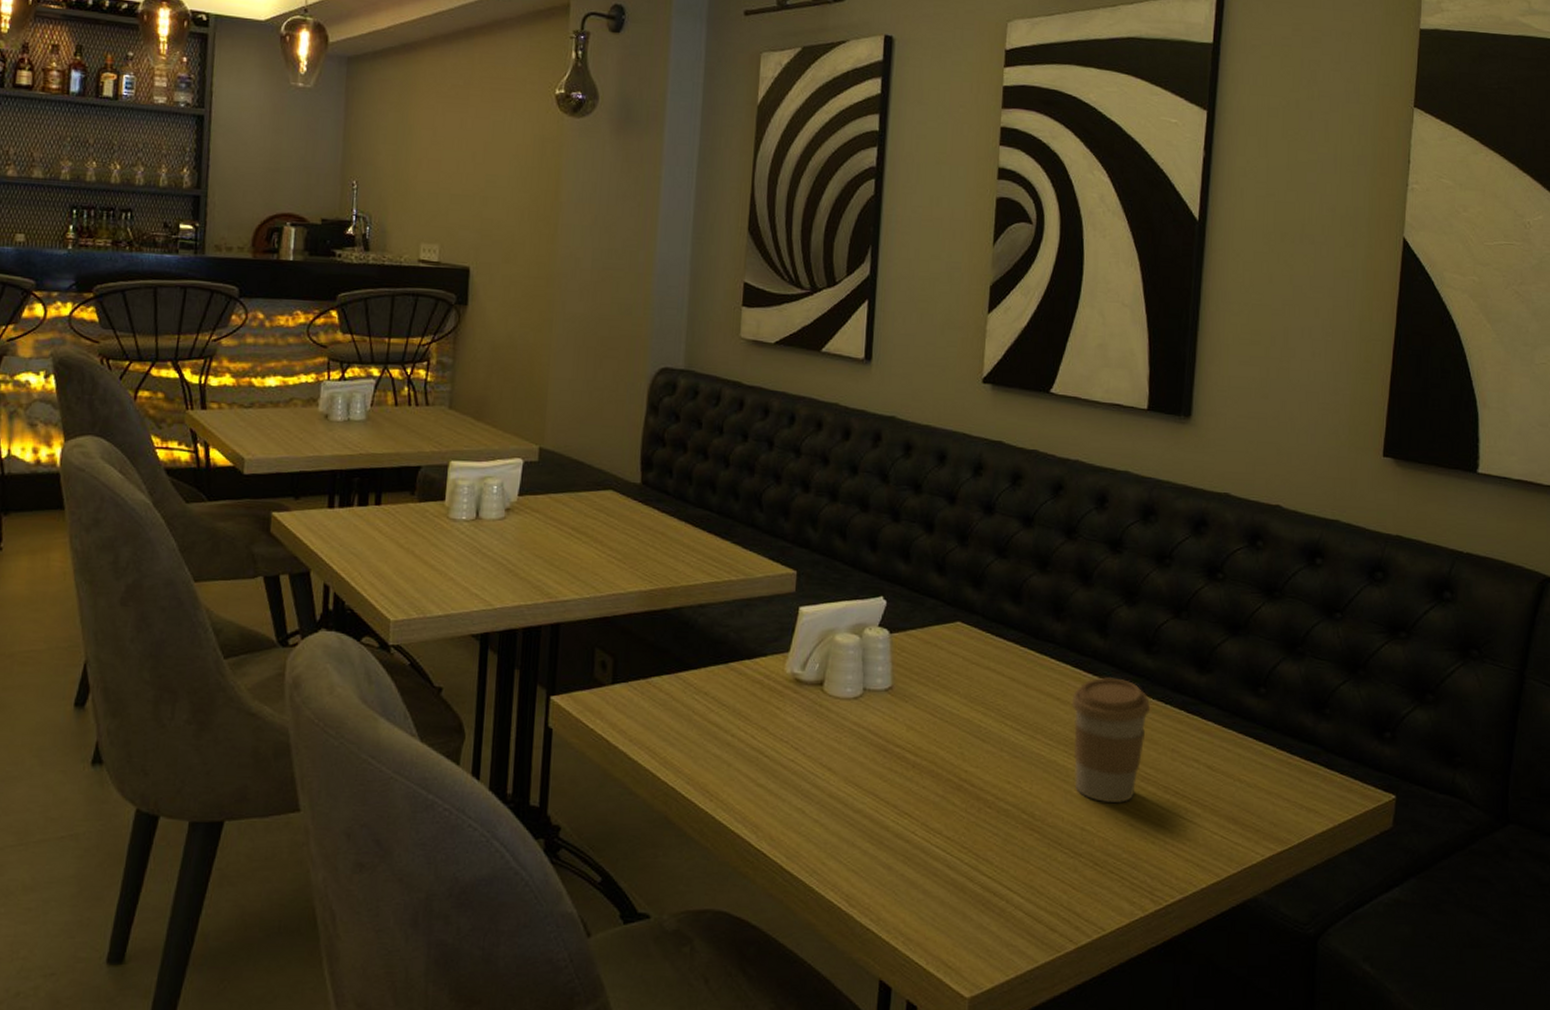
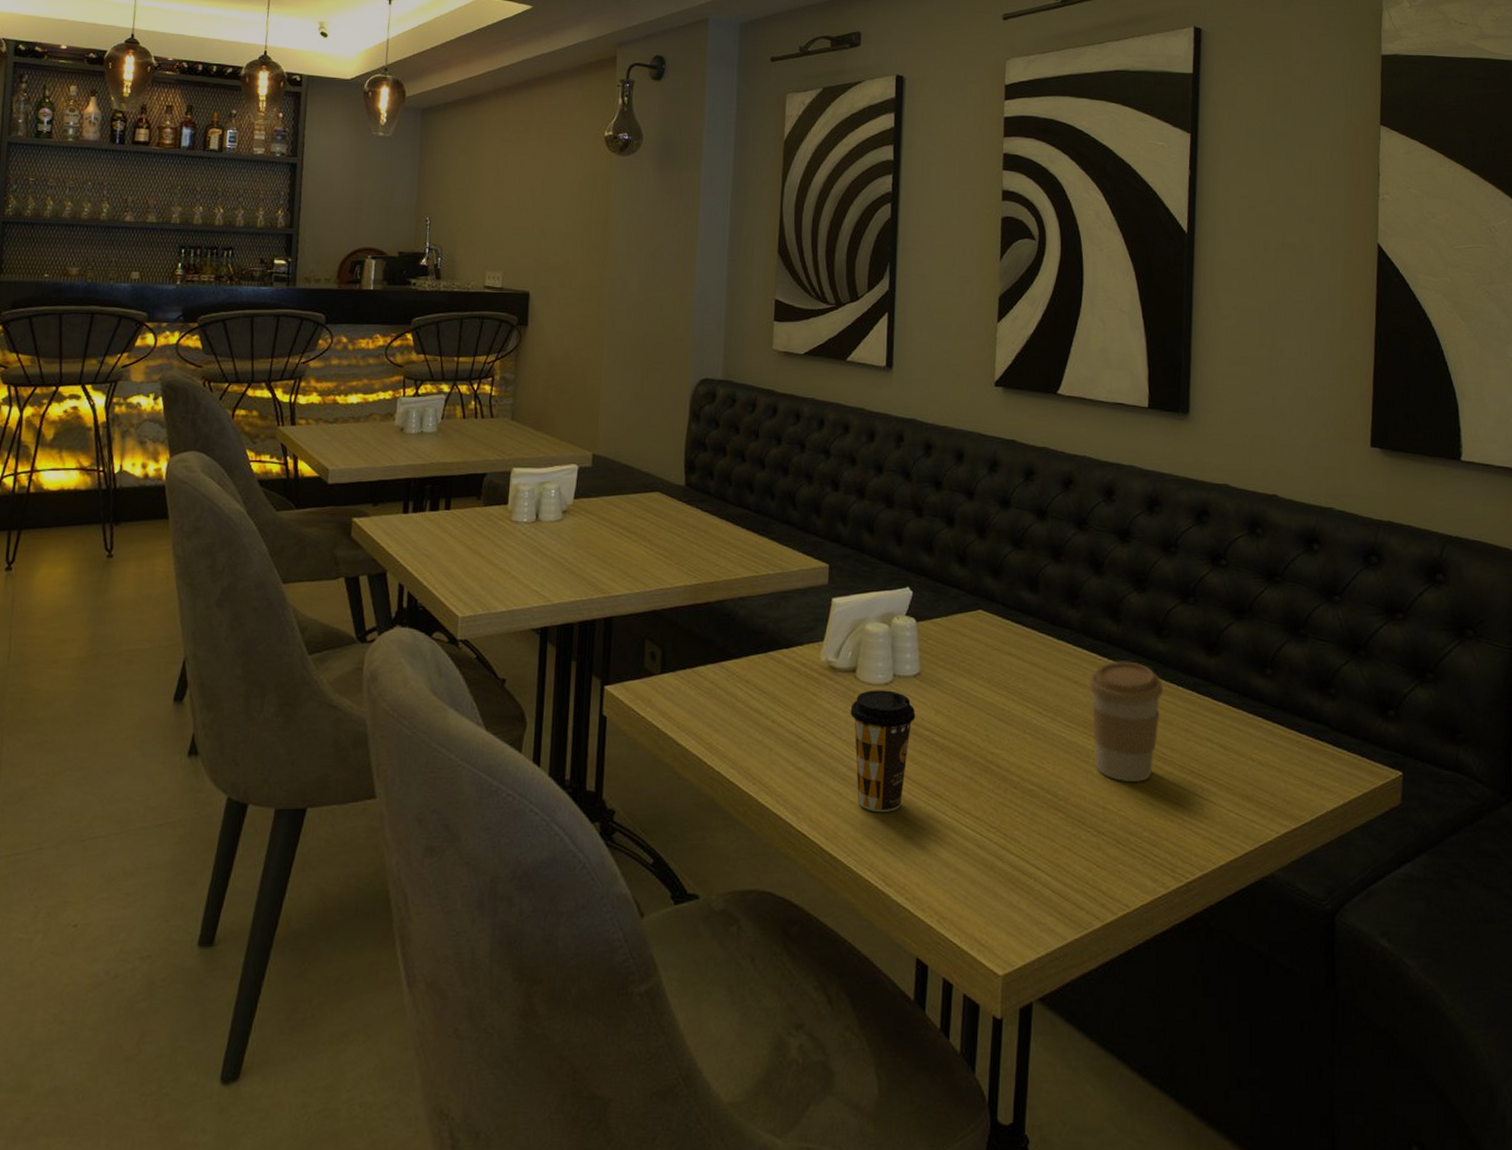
coffee cup: none [816,704,886,832] -> present [850,690,916,813]

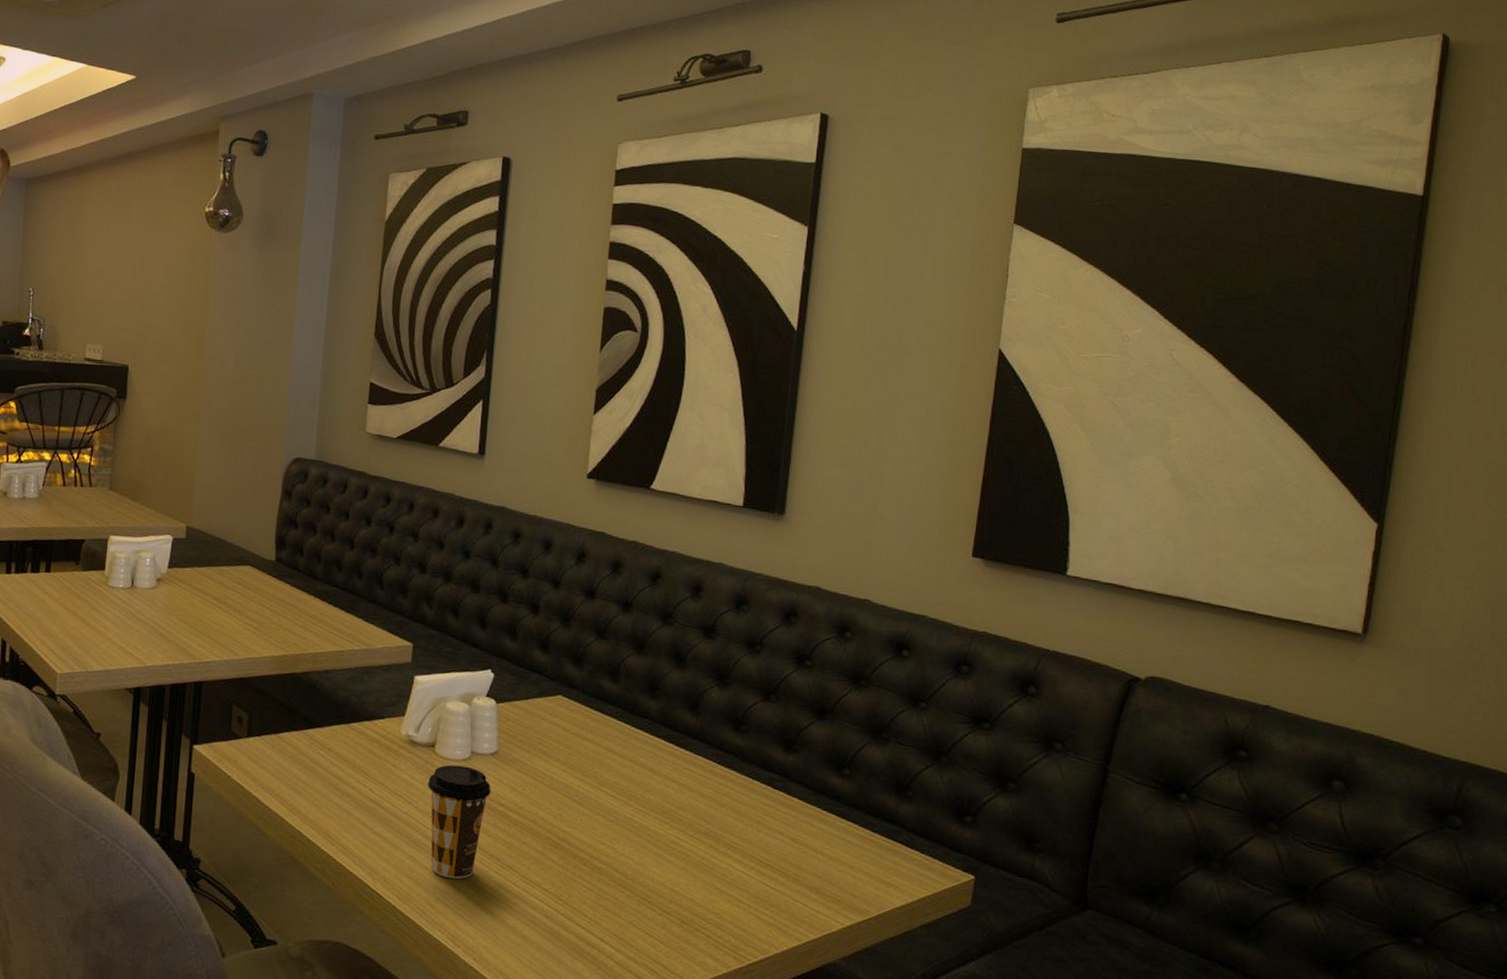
coffee cup: present [1089,661,1164,782] -> none [663,751,739,868]

